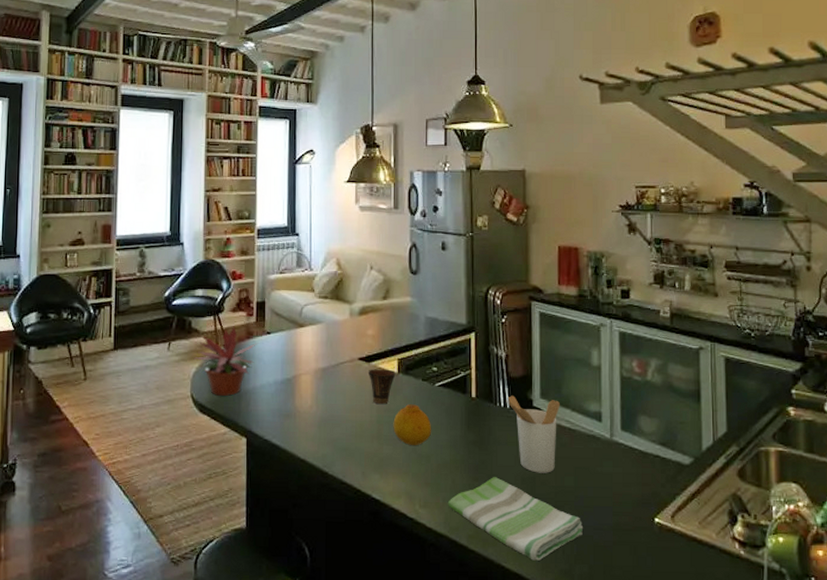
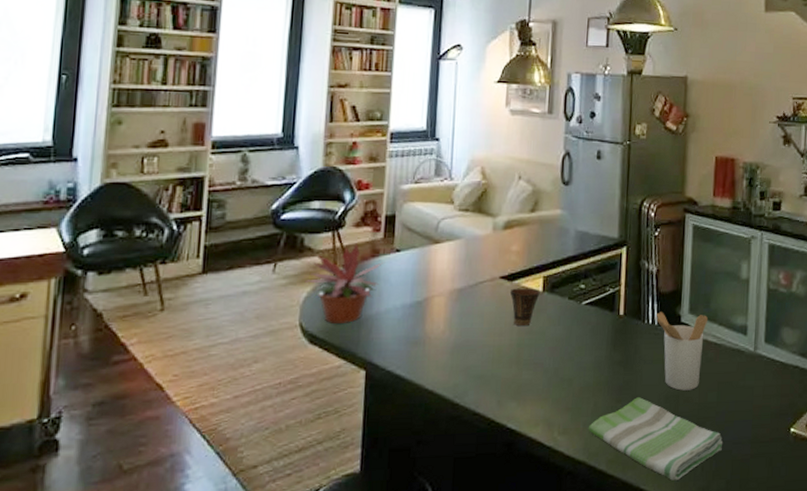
fruit: present [393,404,432,446] -> none [534,325,576,370]

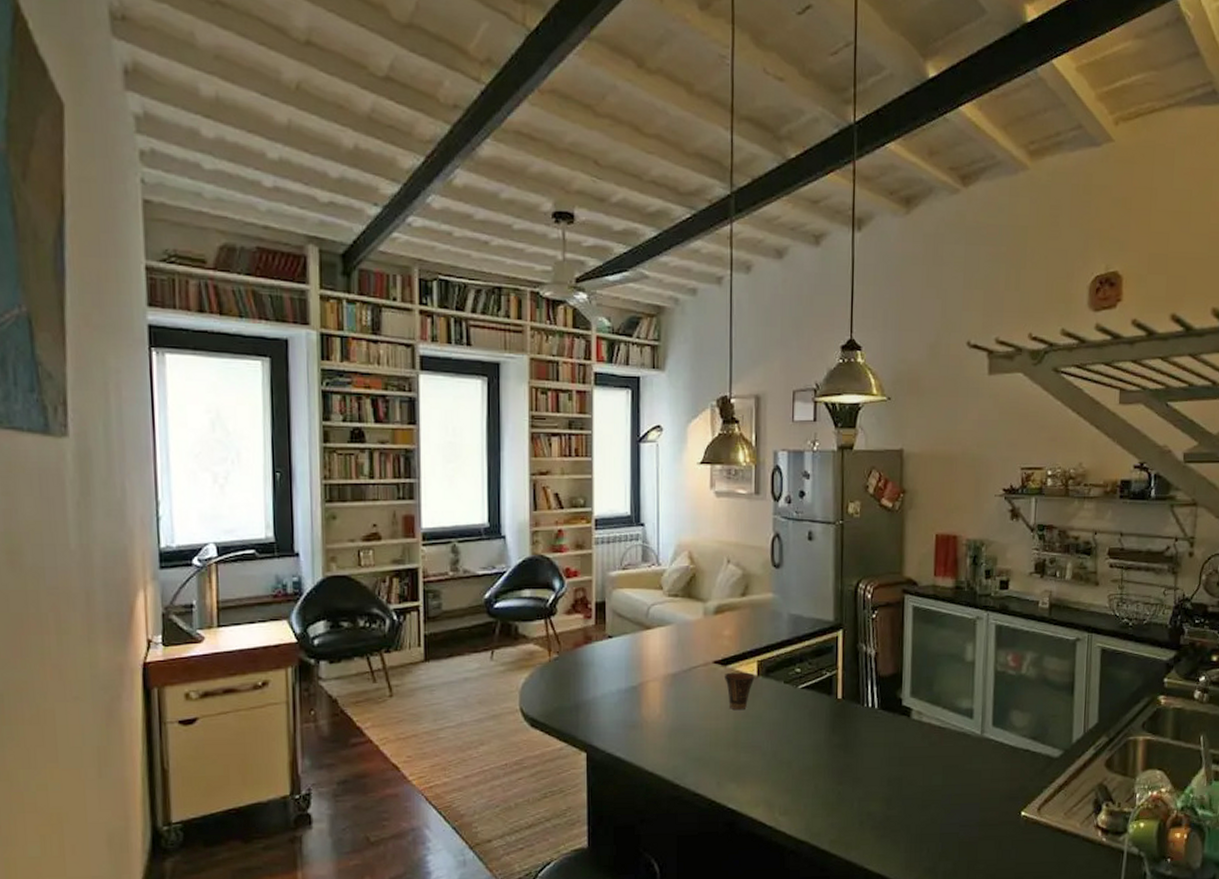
potted plant: present [304,243,386,323] -> none [521,630,599,708]
dish towel: present [588,397,724,481] -> none [809,780,950,861]
utensil holder: present [654,312,709,391] -> none [874,695,932,774]

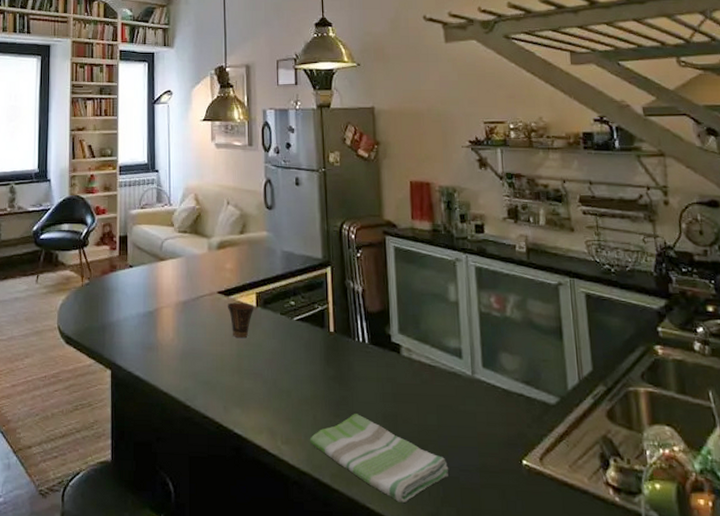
dish towel: none [809,780,950,861] -> present [309,414,449,502]

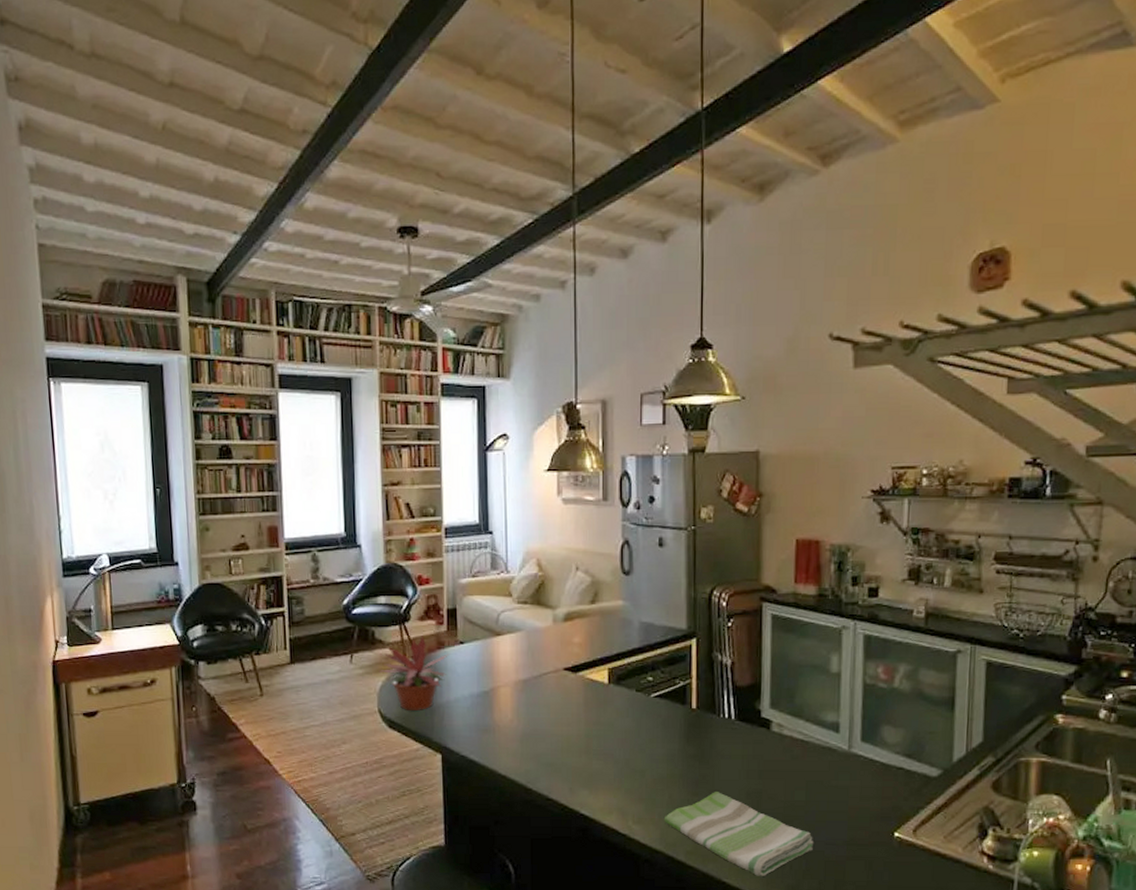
potted plant: none [60,259,122,328] -> present [379,636,451,710]
cup: present [227,302,254,337] -> none [574,679,606,716]

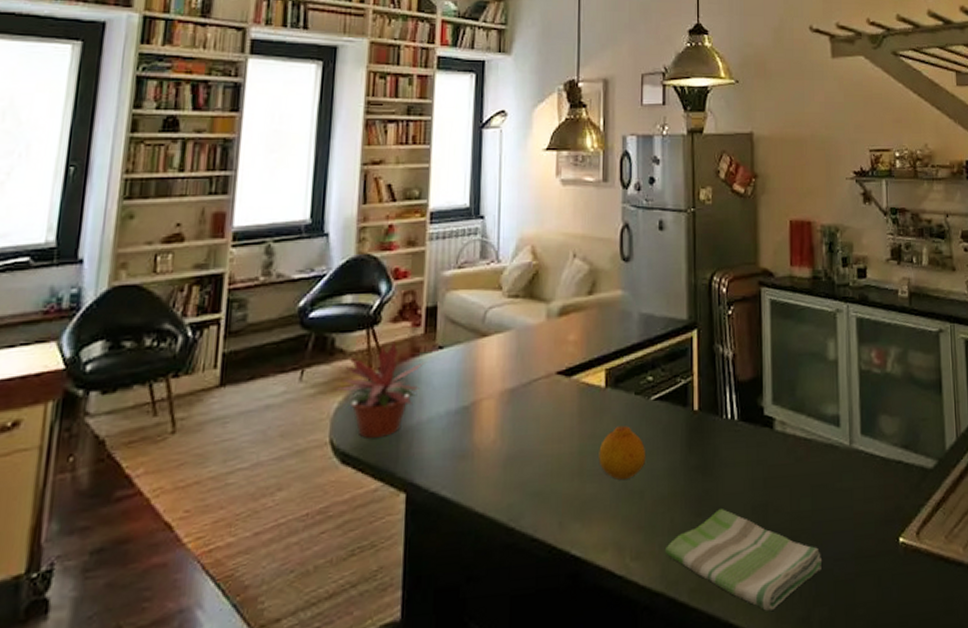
fruit: none [603,717,647,761] -> present [598,426,647,481]

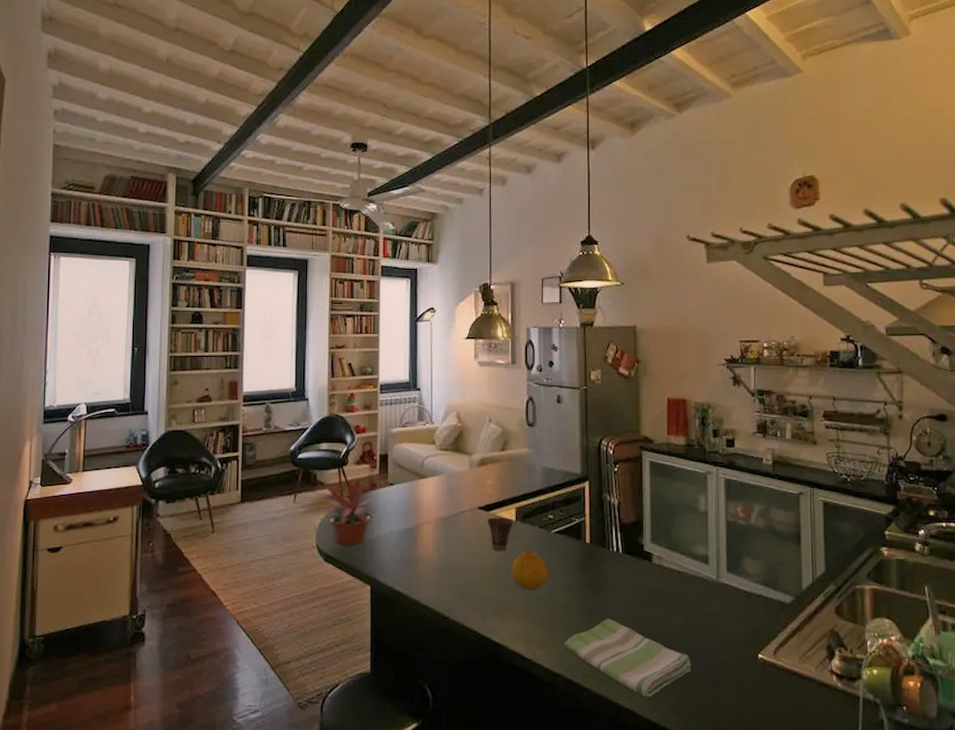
cup: none [568,383,603,429] -> present [487,517,514,550]

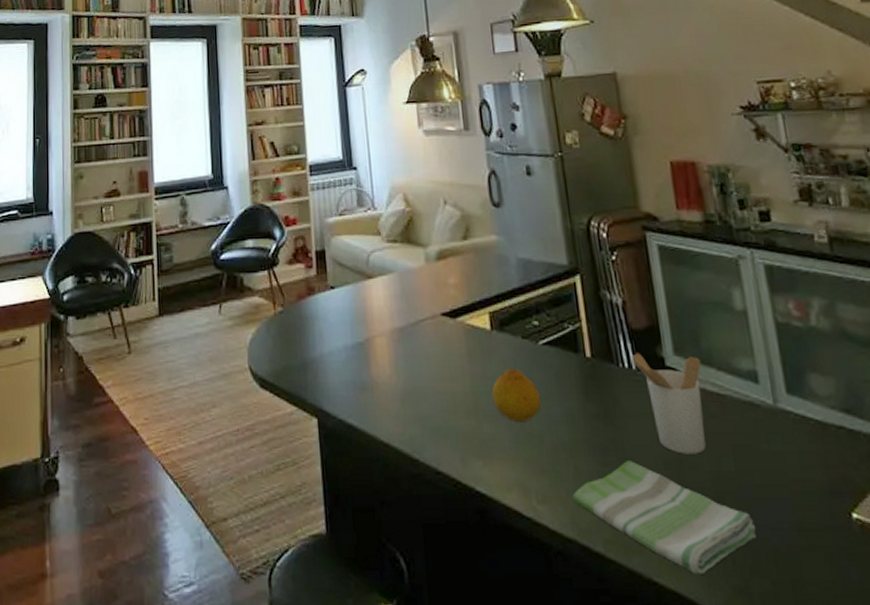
potted plant: present [318,478,382,545] -> none [248,281,322,367]
cup: present [487,517,514,550] -> none [454,326,489,370]
utensil holder: none [618,541,670,614] -> present [630,353,706,454]

